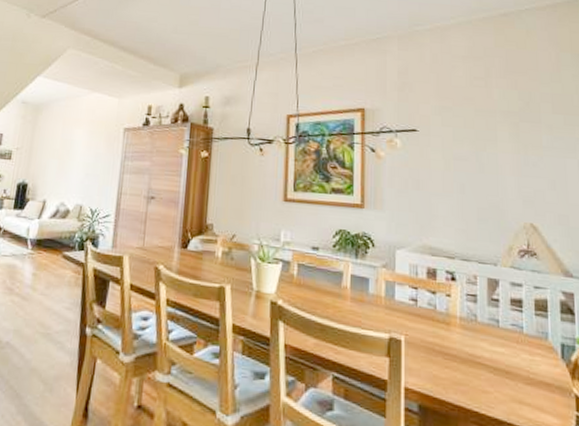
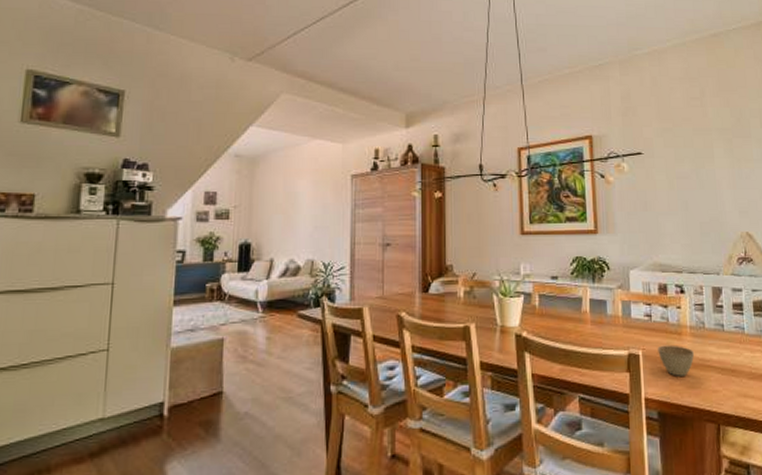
cup: none [422,333,464,370] -> present [657,344,695,376]

